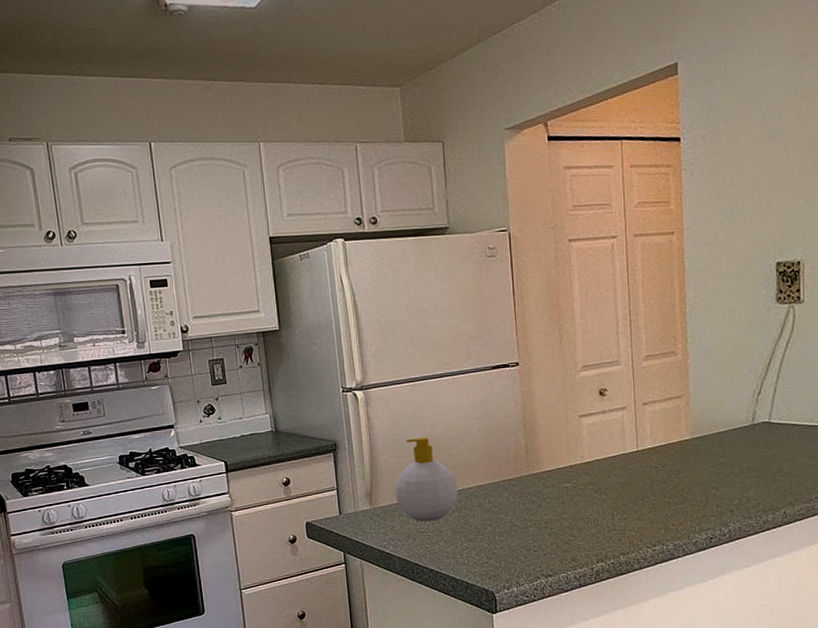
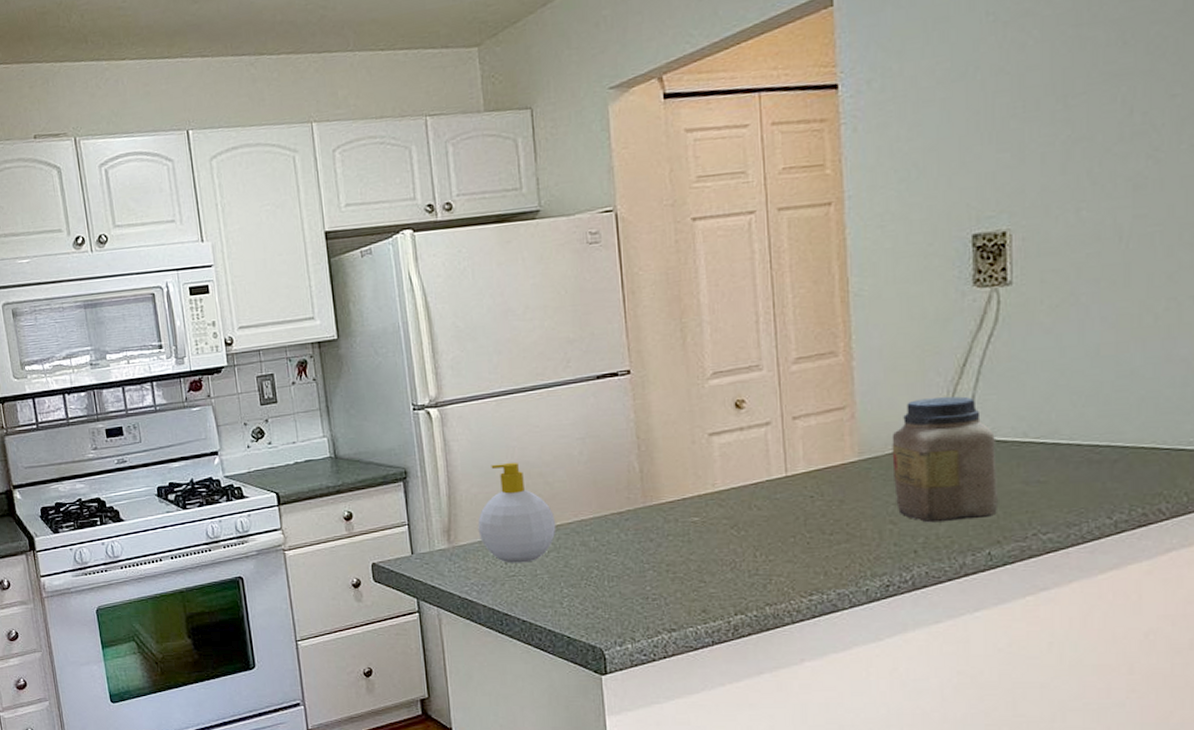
jar: none [716,389,792,488] -> present [892,396,999,523]

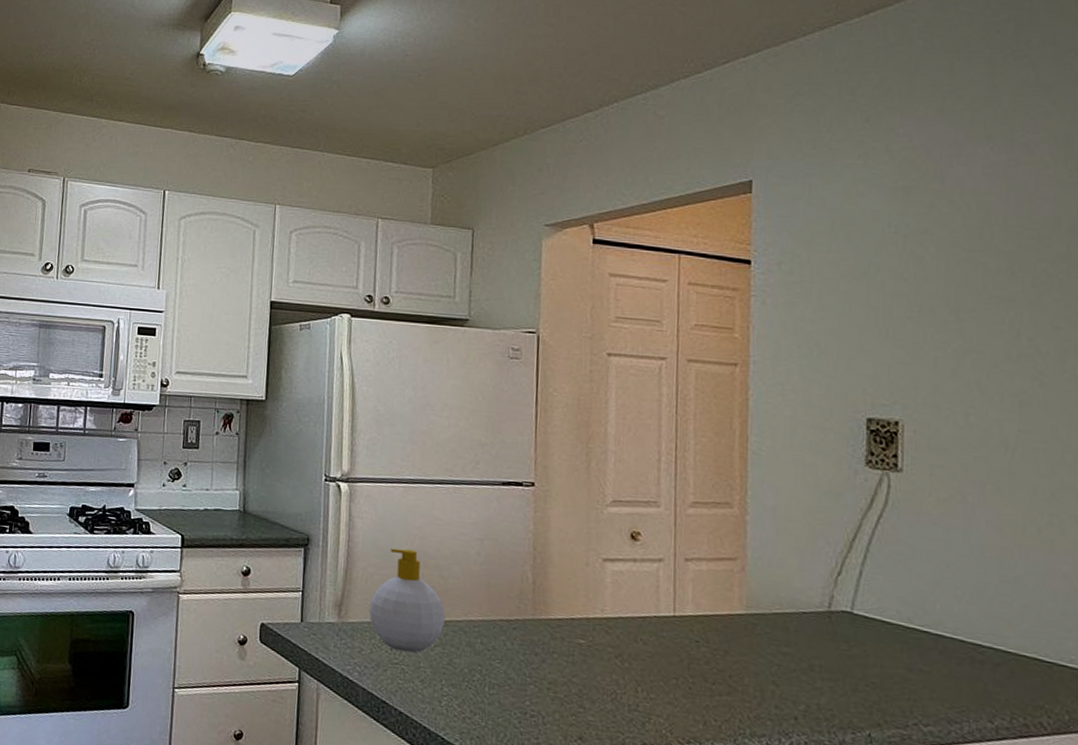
jar: present [892,396,999,523] -> none [778,565,882,698]

